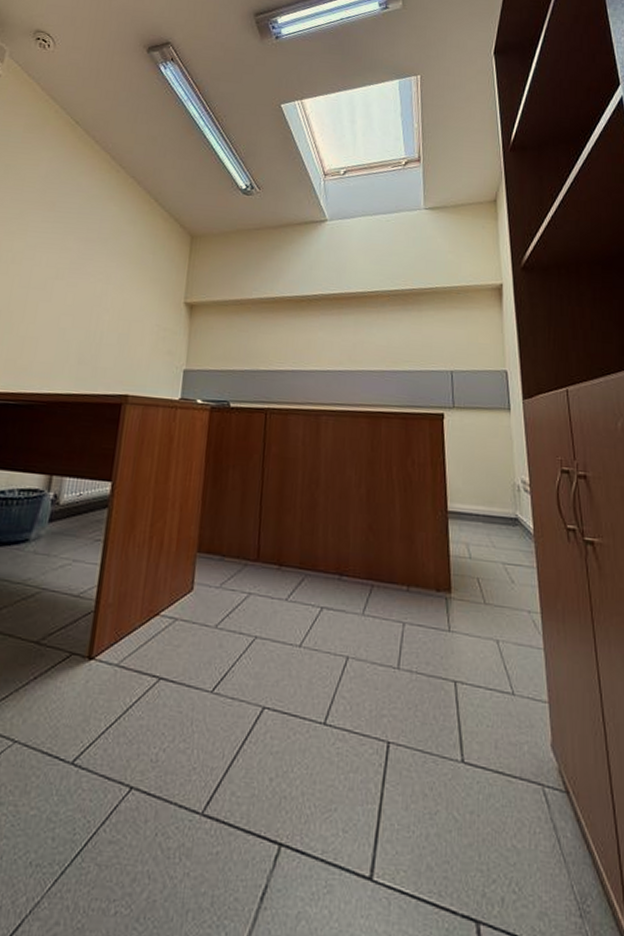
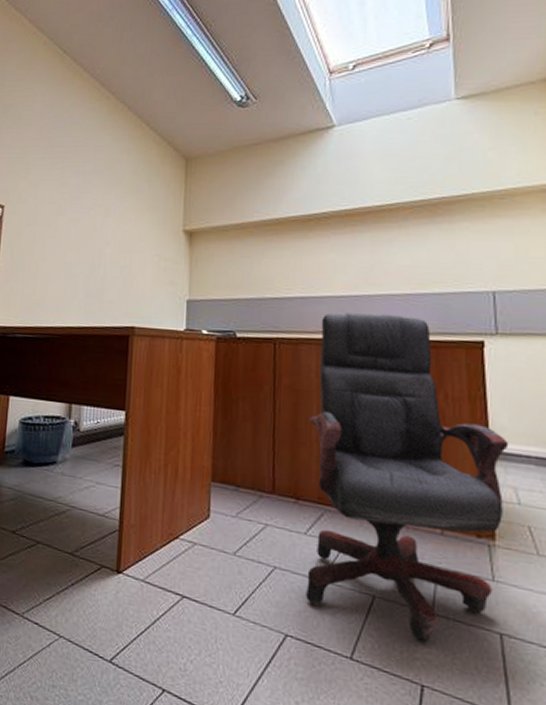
office chair: none [284,385,463,699] -> present [306,311,509,643]

